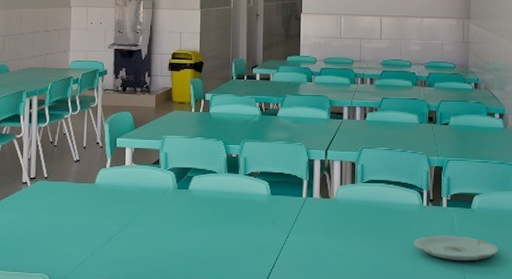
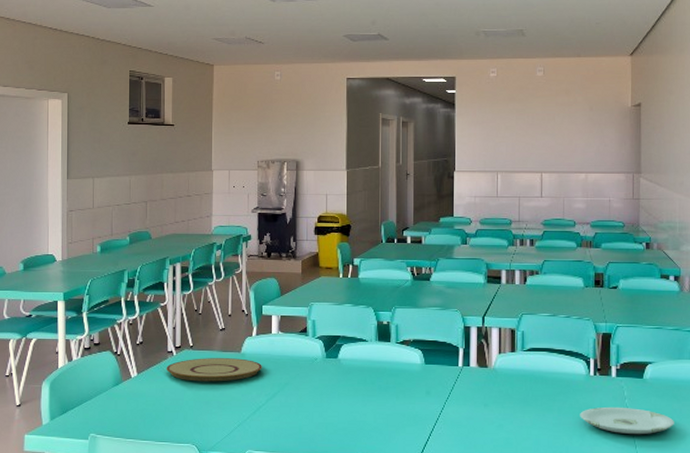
plate: none [20,189,115,212] -> present [166,358,262,382]

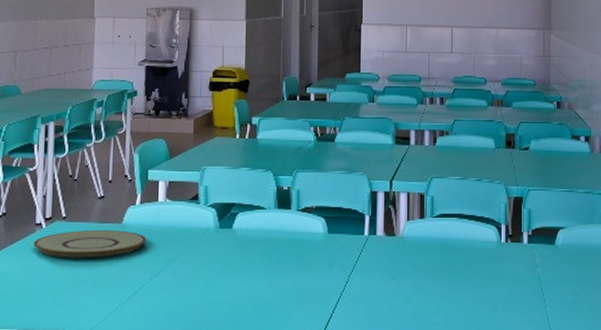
plate: present [580,406,674,435] -> none [491,275,586,305]

